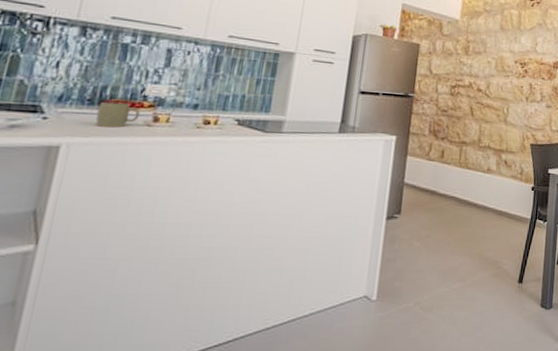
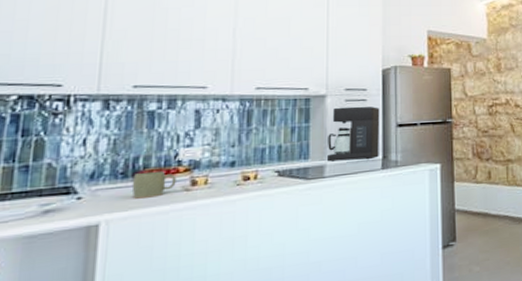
coffee maker: none [286,66,345,122] -> present [326,106,380,162]

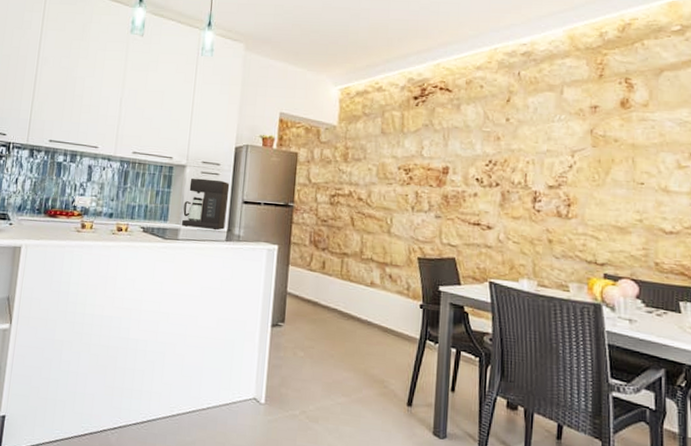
mug: present [131,170,177,199] -> none [43,211,72,233]

